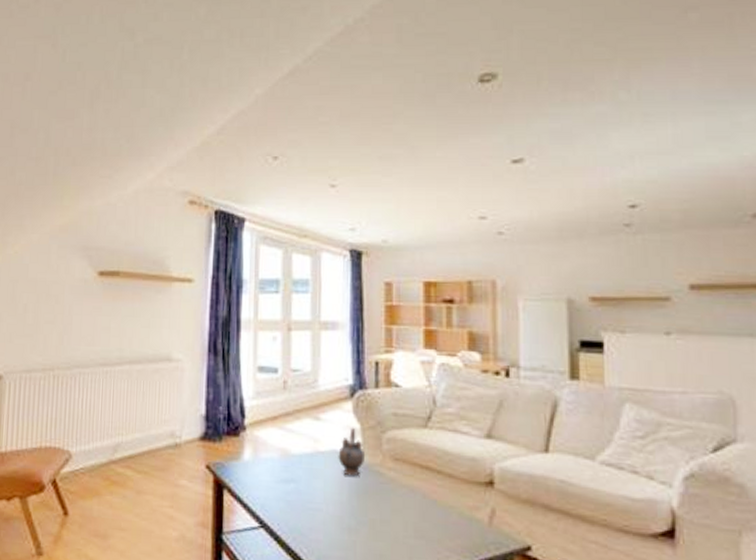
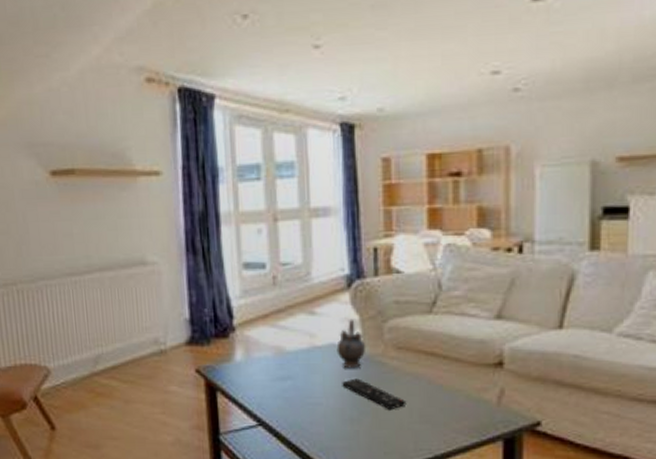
remote control: none [342,486,402,522] -> present [342,378,407,410]

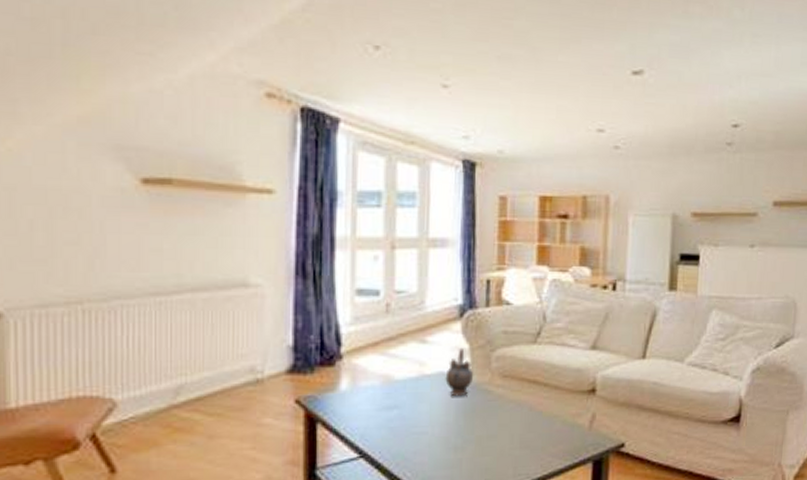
remote control: present [342,378,407,410] -> none [448,406,509,437]

